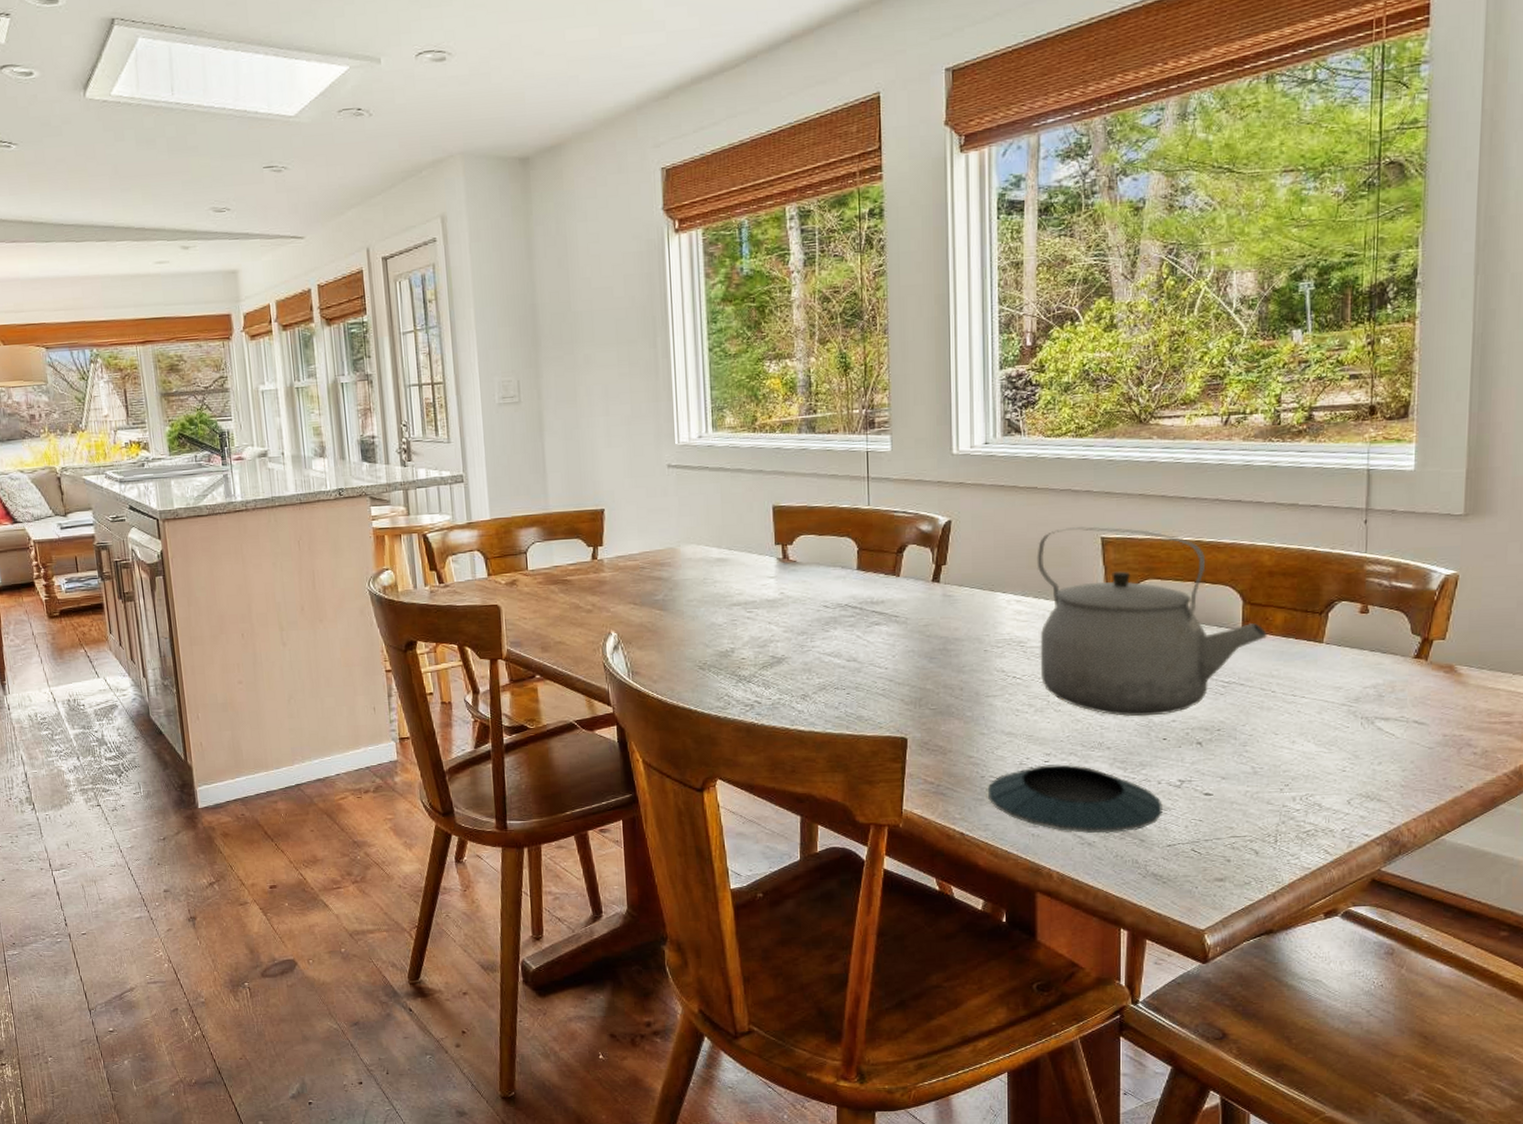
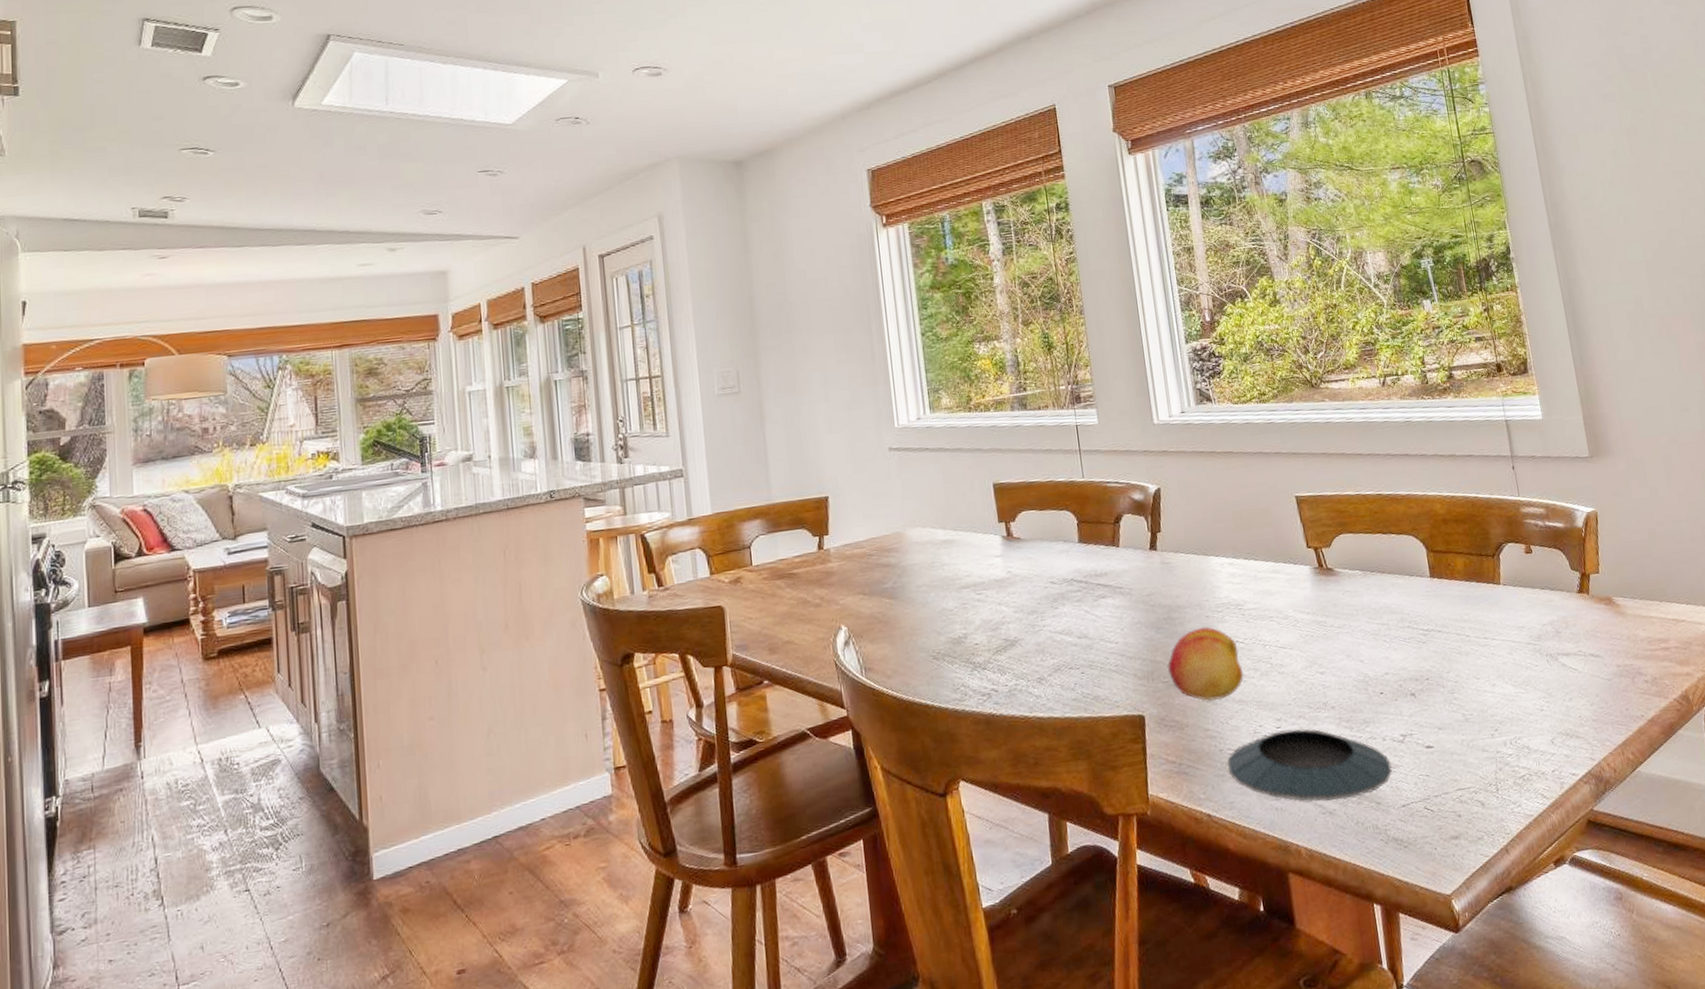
fruit: none [936,660,1017,731] -> present [1167,626,1244,701]
tea kettle: present [1037,526,1267,717] -> none [1240,485,1453,673]

